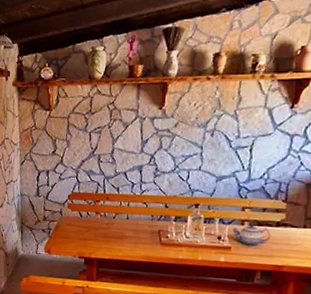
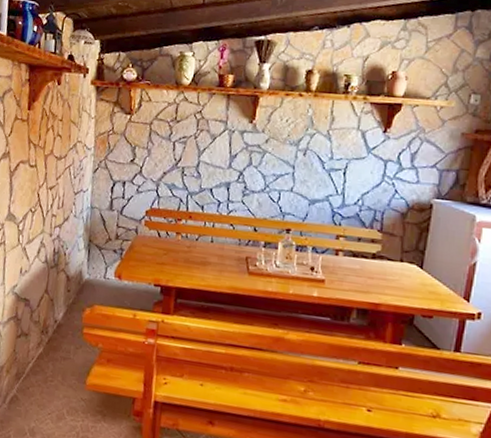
teapot: present [233,223,271,247] -> none [327,254,367,280]

